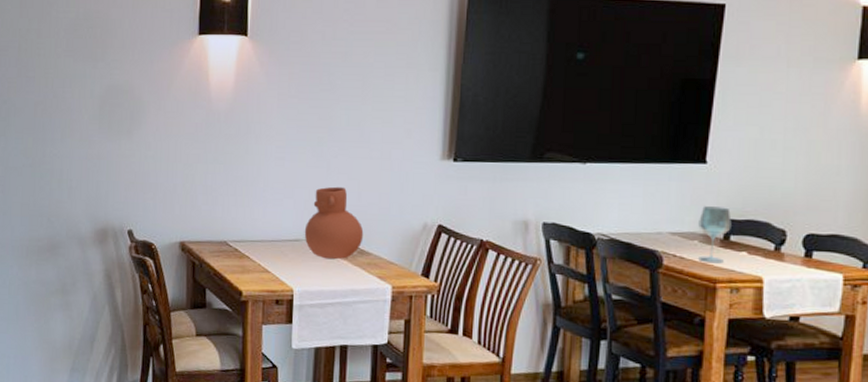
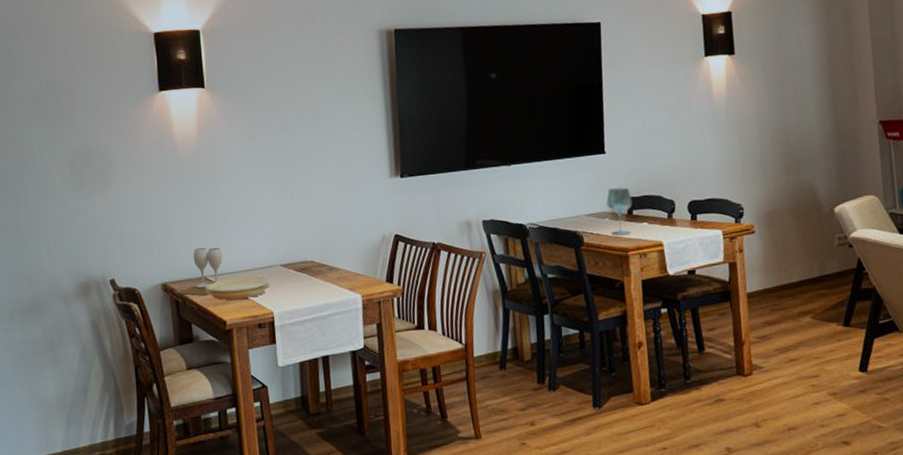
wineglass: none [191,210,247,261] -> present [174,247,223,296]
plate: none [225,247,294,271] -> present [206,277,271,300]
vase: present [304,186,364,260] -> none [277,212,331,280]

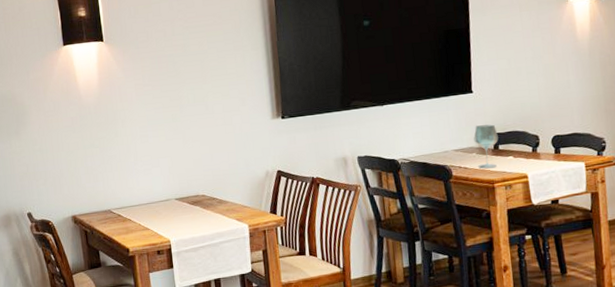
wineglass: present [174,247,223,296] -> none [83,183,125,226]
plate: present [206,277,271,300] -> none [110,210,167,230]

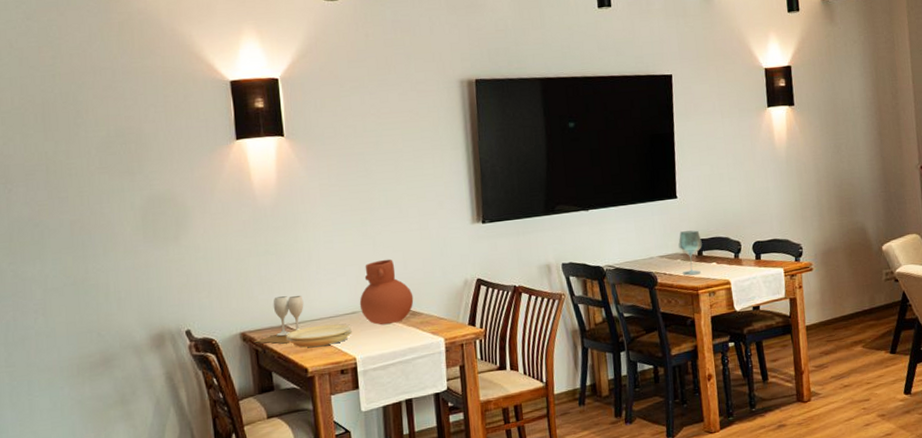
wineglass: none [83,183,125,226] -> present [253,295,304,344]
plate: none [110,210,167,230] -> present [286,324,353,348]
vase: none [172,151,220,212] -> present [359,259,414,325]

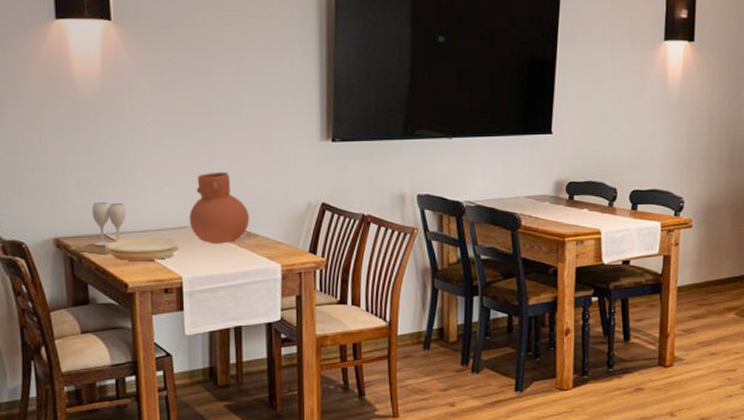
wine glass: present [678,230,702,276] -> none [548,171,574,221]

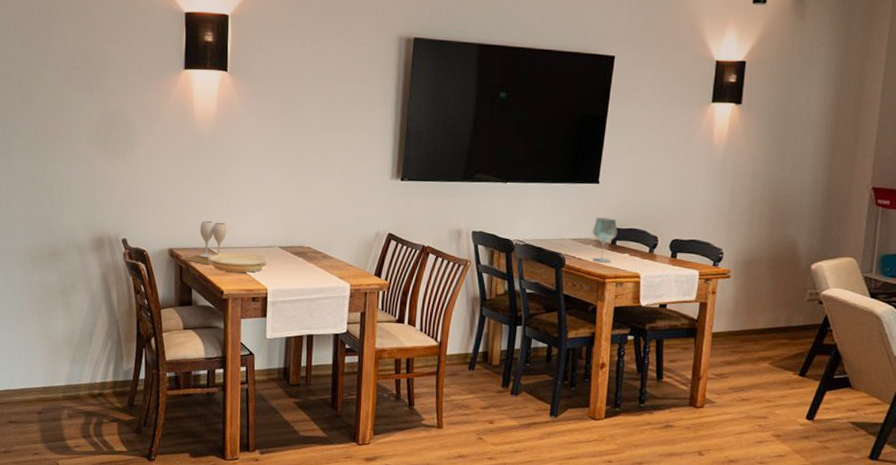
vase: present [189,171,250,244] -> none [276,201,327,263]
wine glass: none [548,171,574,221] -> present [592,218,618,263]

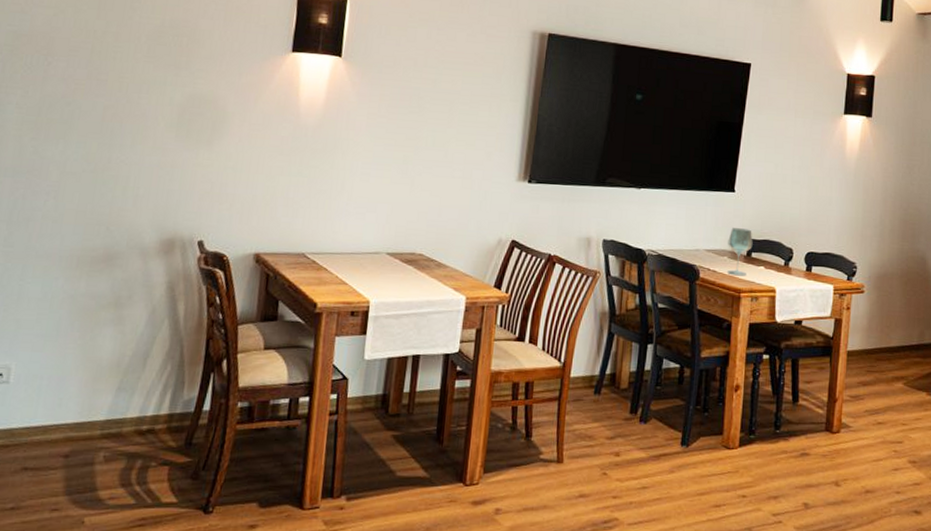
wineglass: present [179,221,227,265] -> none [266,222,327,273]
plate: present [208,253,268,273] -> none [301,259,372,283]

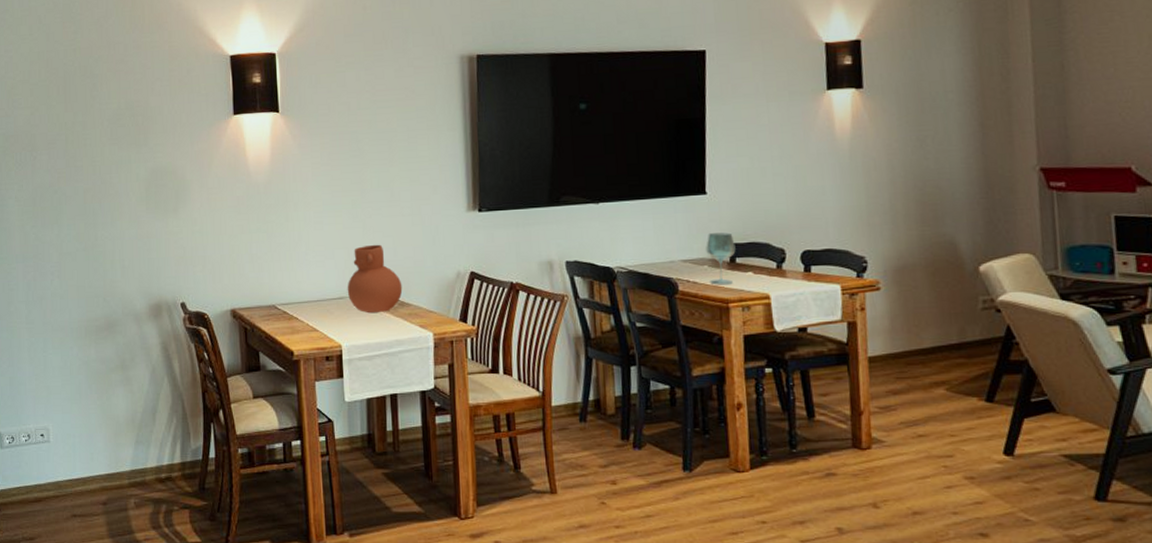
vase: none [384,202,442,272] -> present [347,244,403,314]

